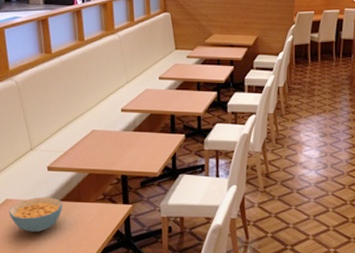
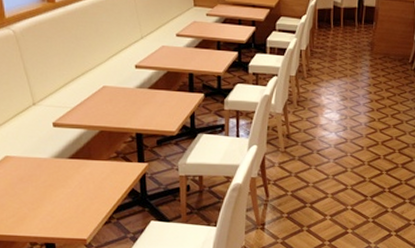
cereal bowl: present [9,197,63,232] -> none [9,154,71,190]

